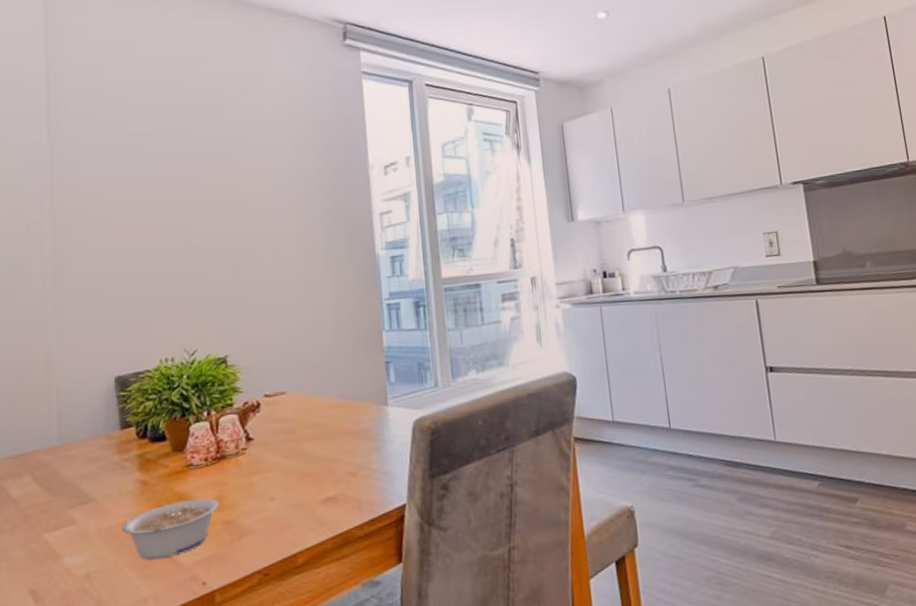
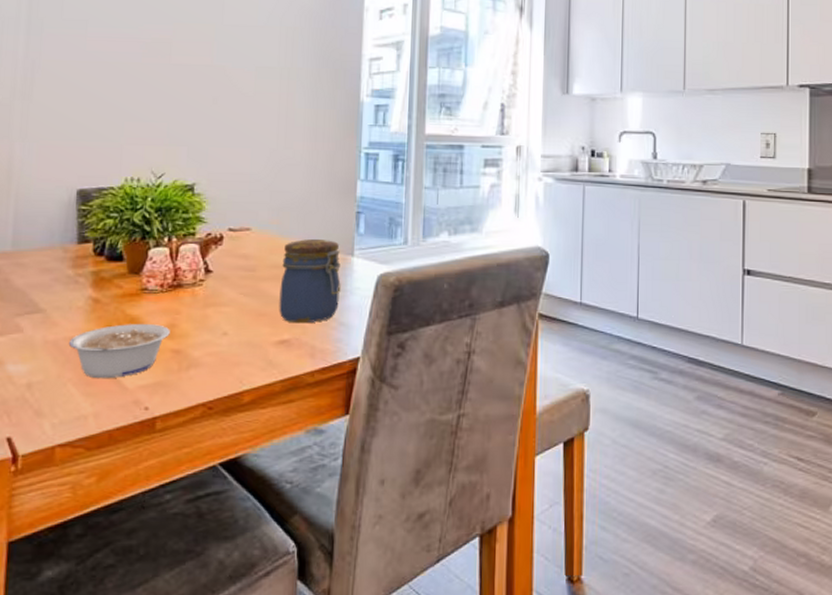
jar: none [320,393,379,479] -> present [279,238,341,324]

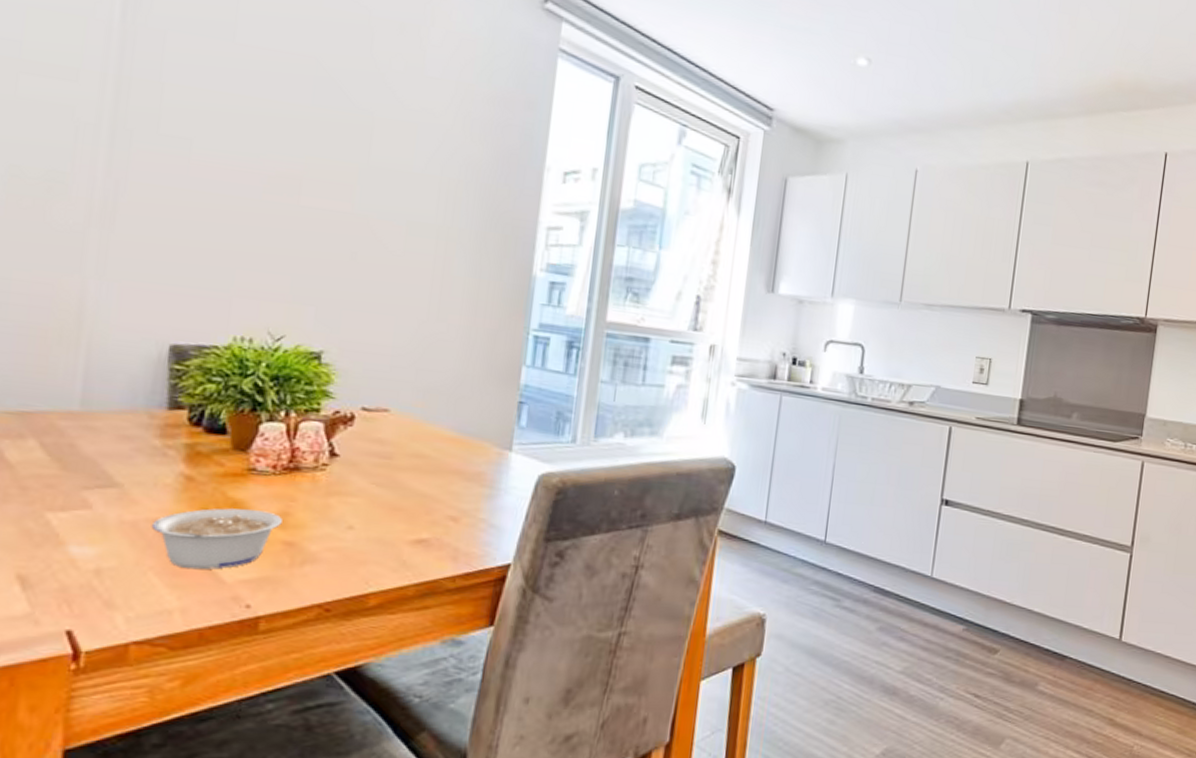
jar: present [279,238,341,324] -> none [418,427,496,523]

